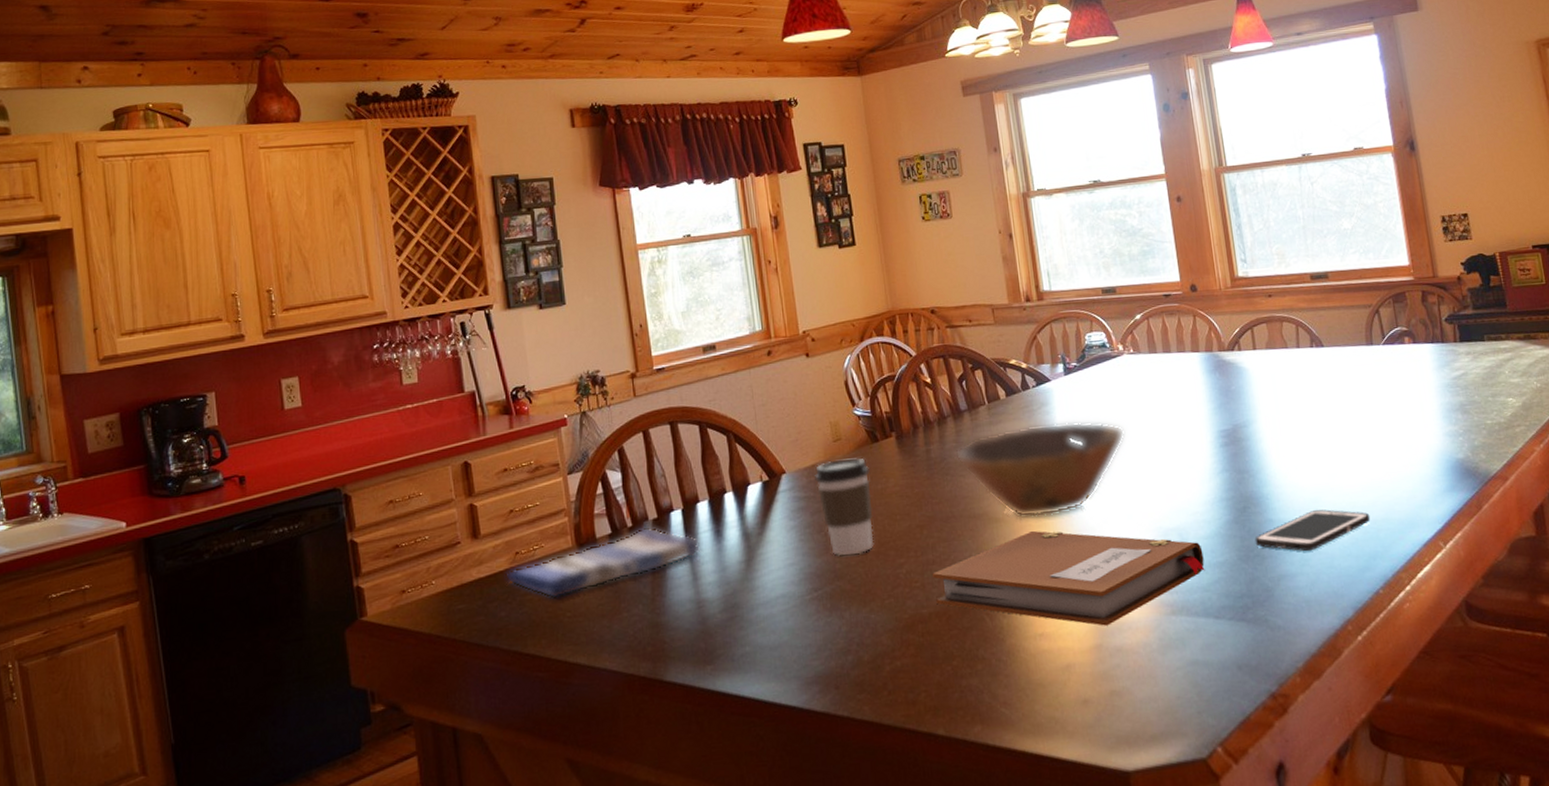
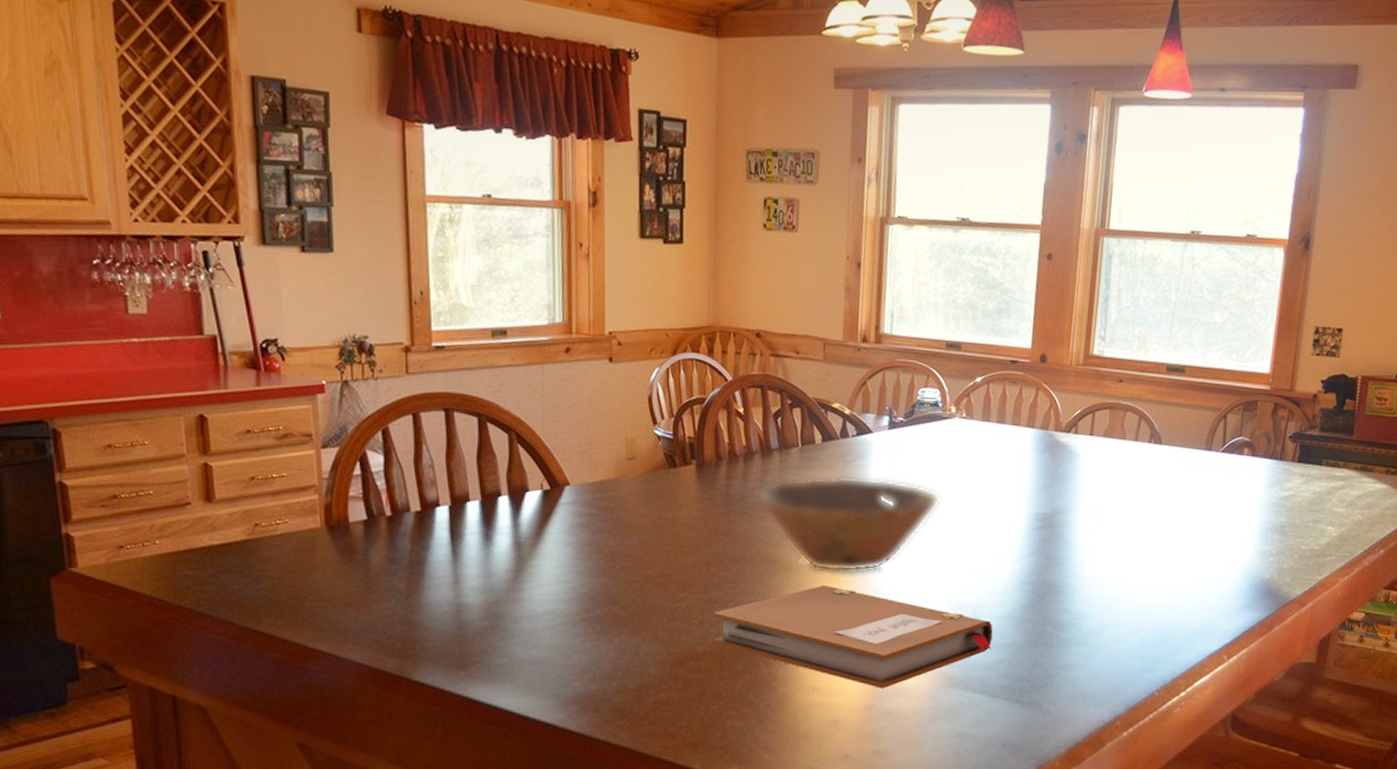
dish towel: present [505,526,700,600] -> none [242,518,465,581]
coffee cup: present [815,458,874,555] -> none [601,479,662,581]
cell phone: present [1254,509,1371,552] -> none [1046,606,1165,646]

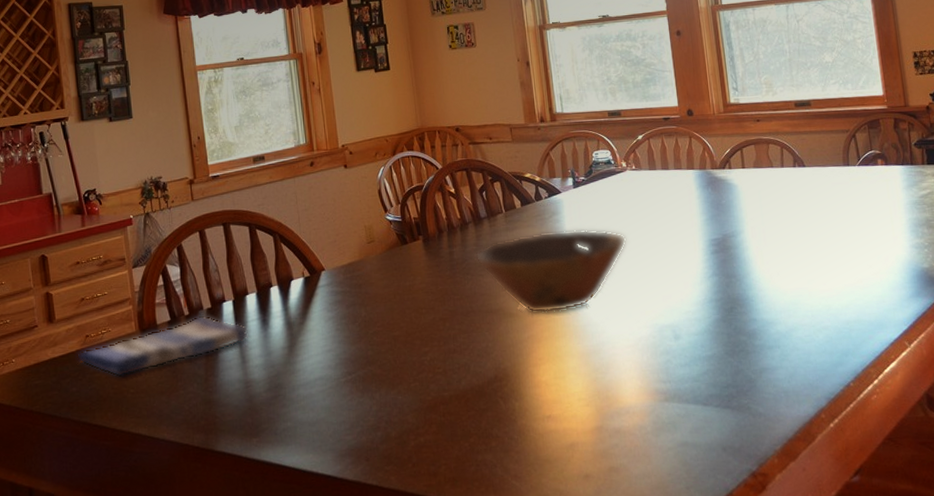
dish towel: none [242,518,465,581] -> present [77,315,248,378]
notebook: present [713,585,993,689] -> none [453,325,695,410]

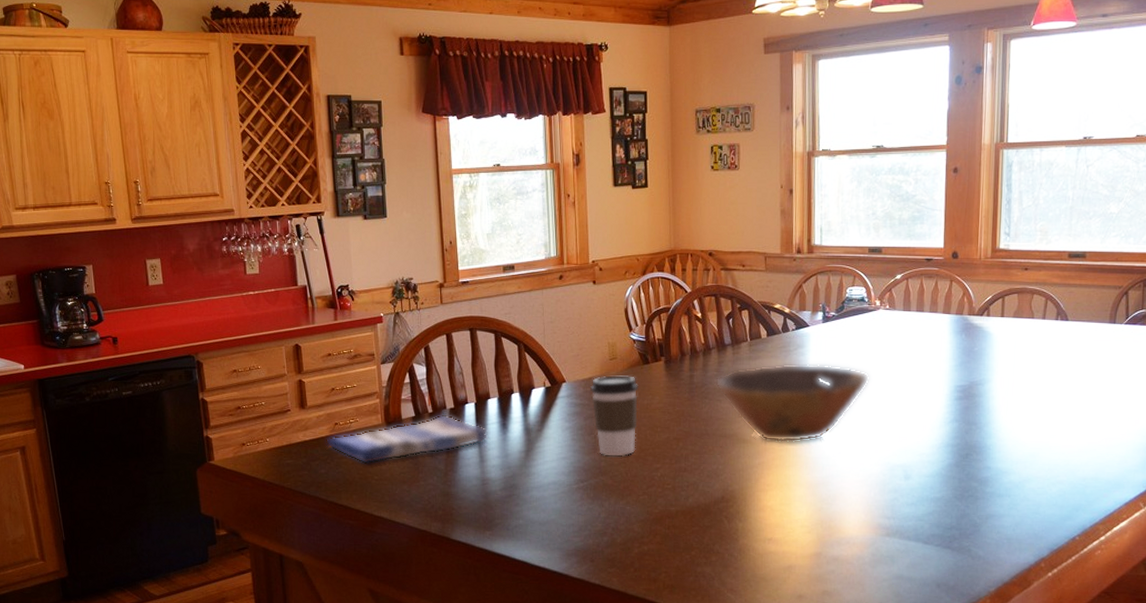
coffee cup: none [350,258,402,343] -> present [590,375,638,456]

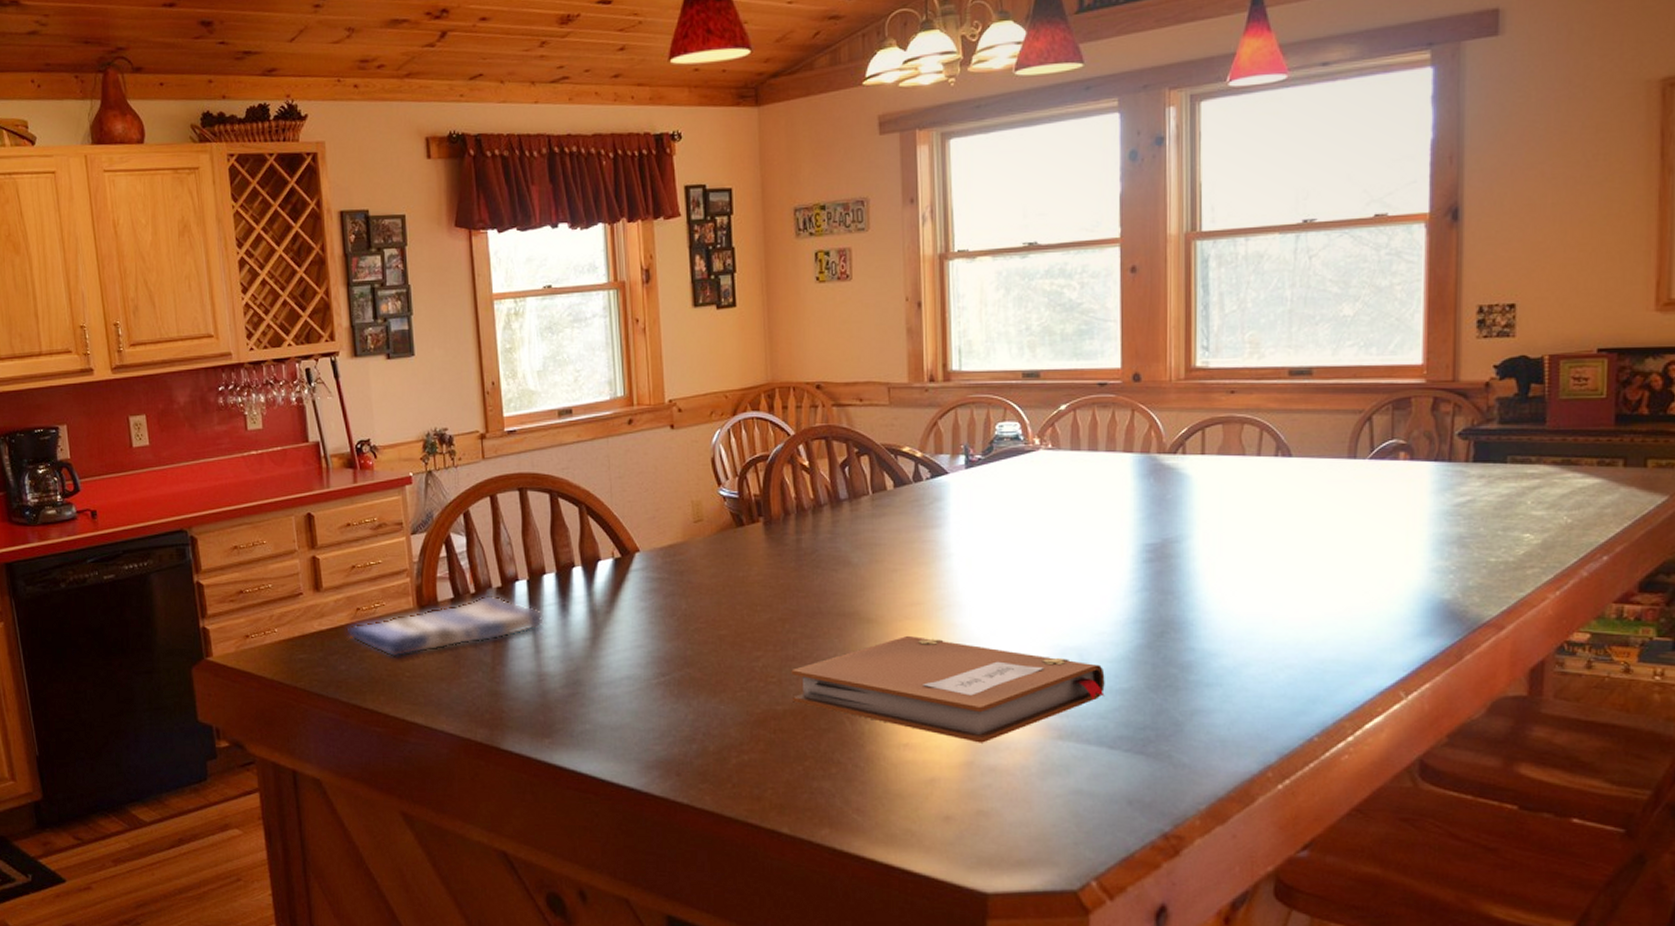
coffee cup: present [590,375,638,456] -> none [671,541,731,642]
notebook: none [683,454,923,539] -> present [791,636,1105,743]
bowl: present [715,363,870,443] -> none [829,520,1030,622]

